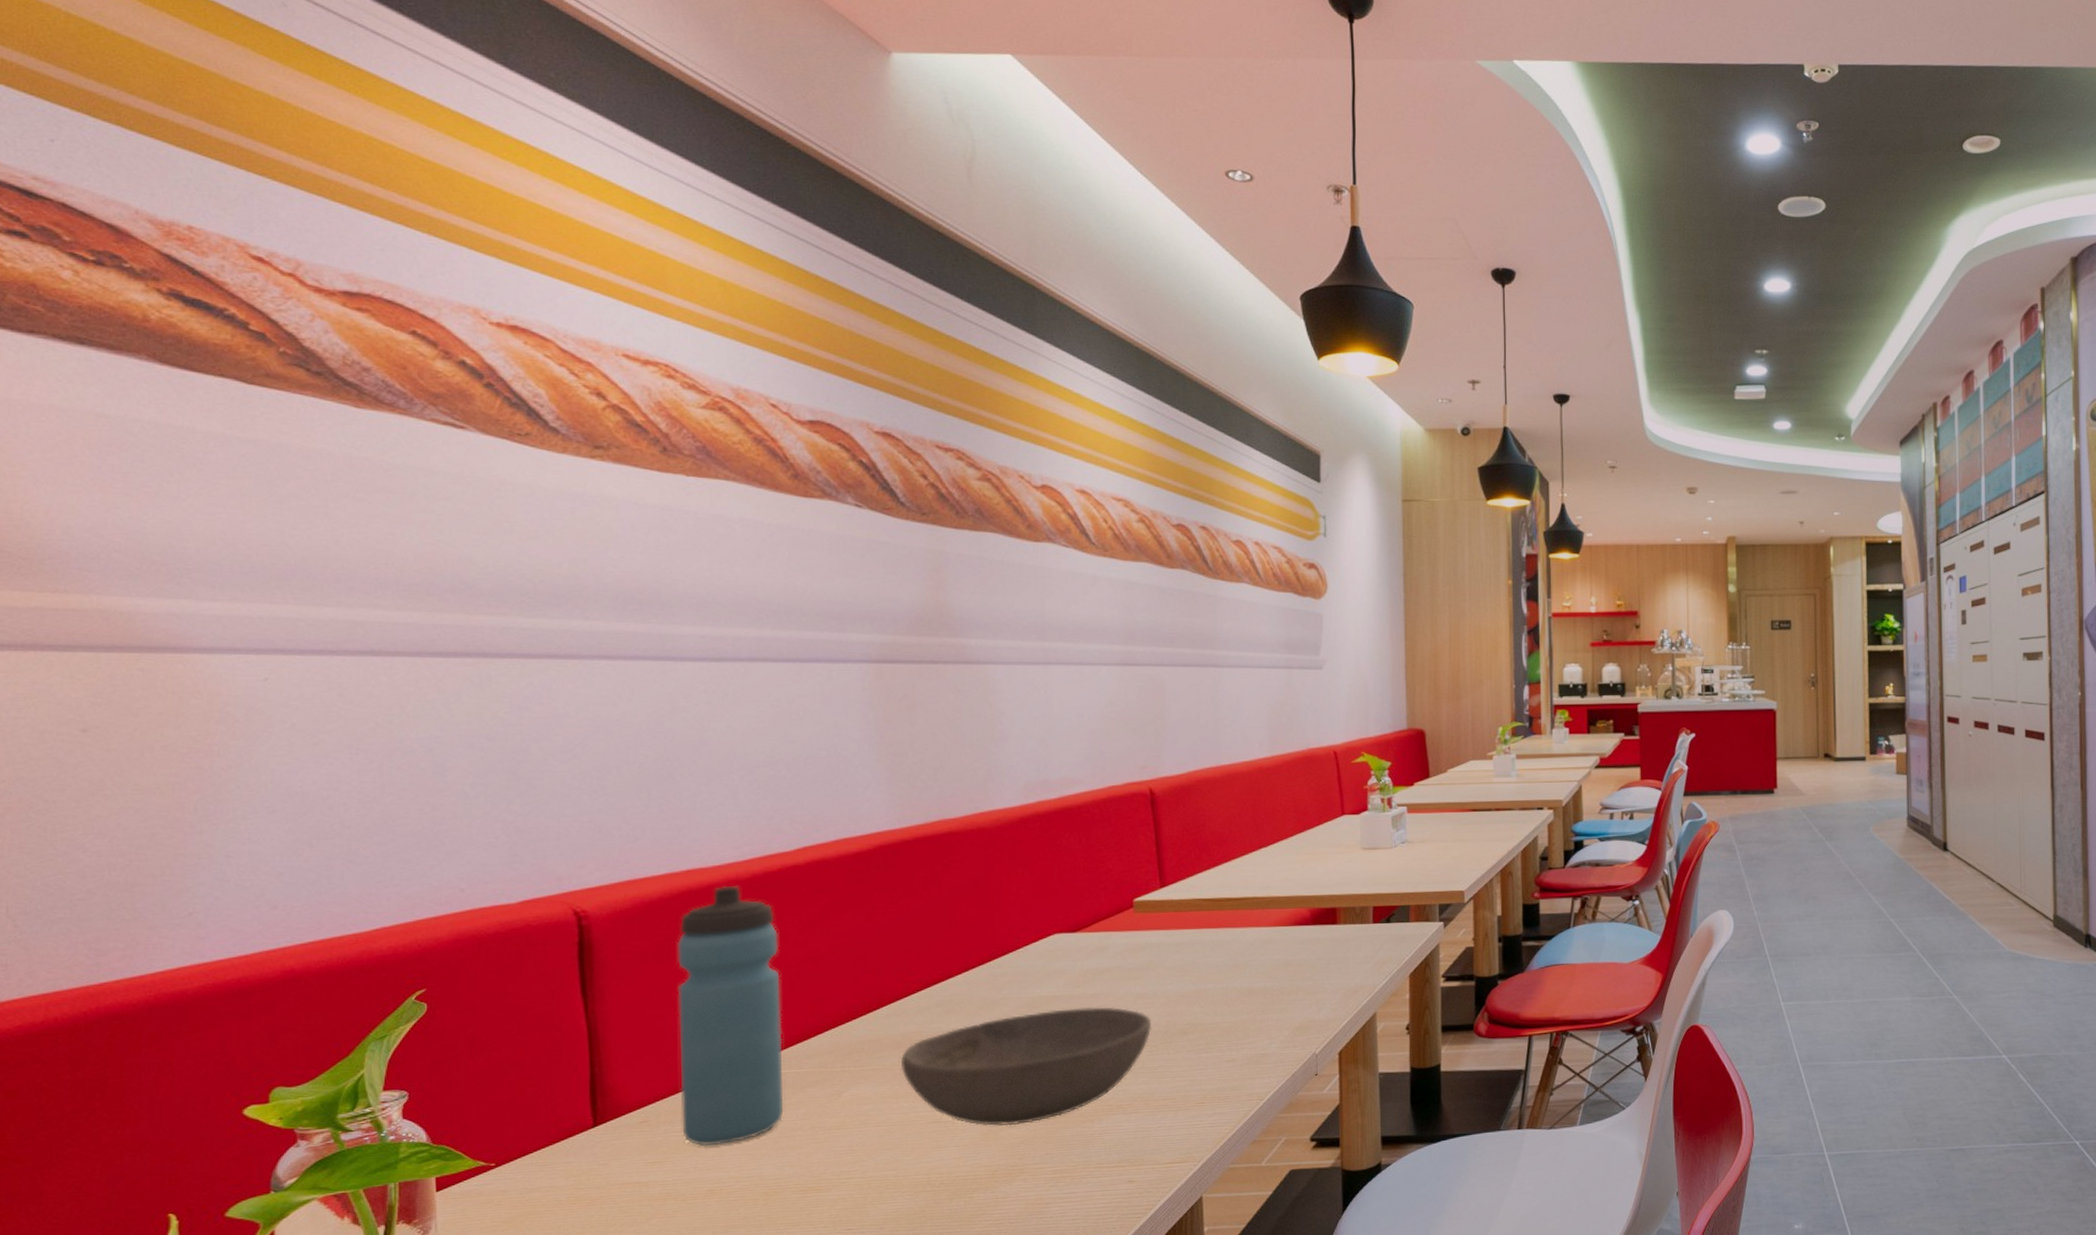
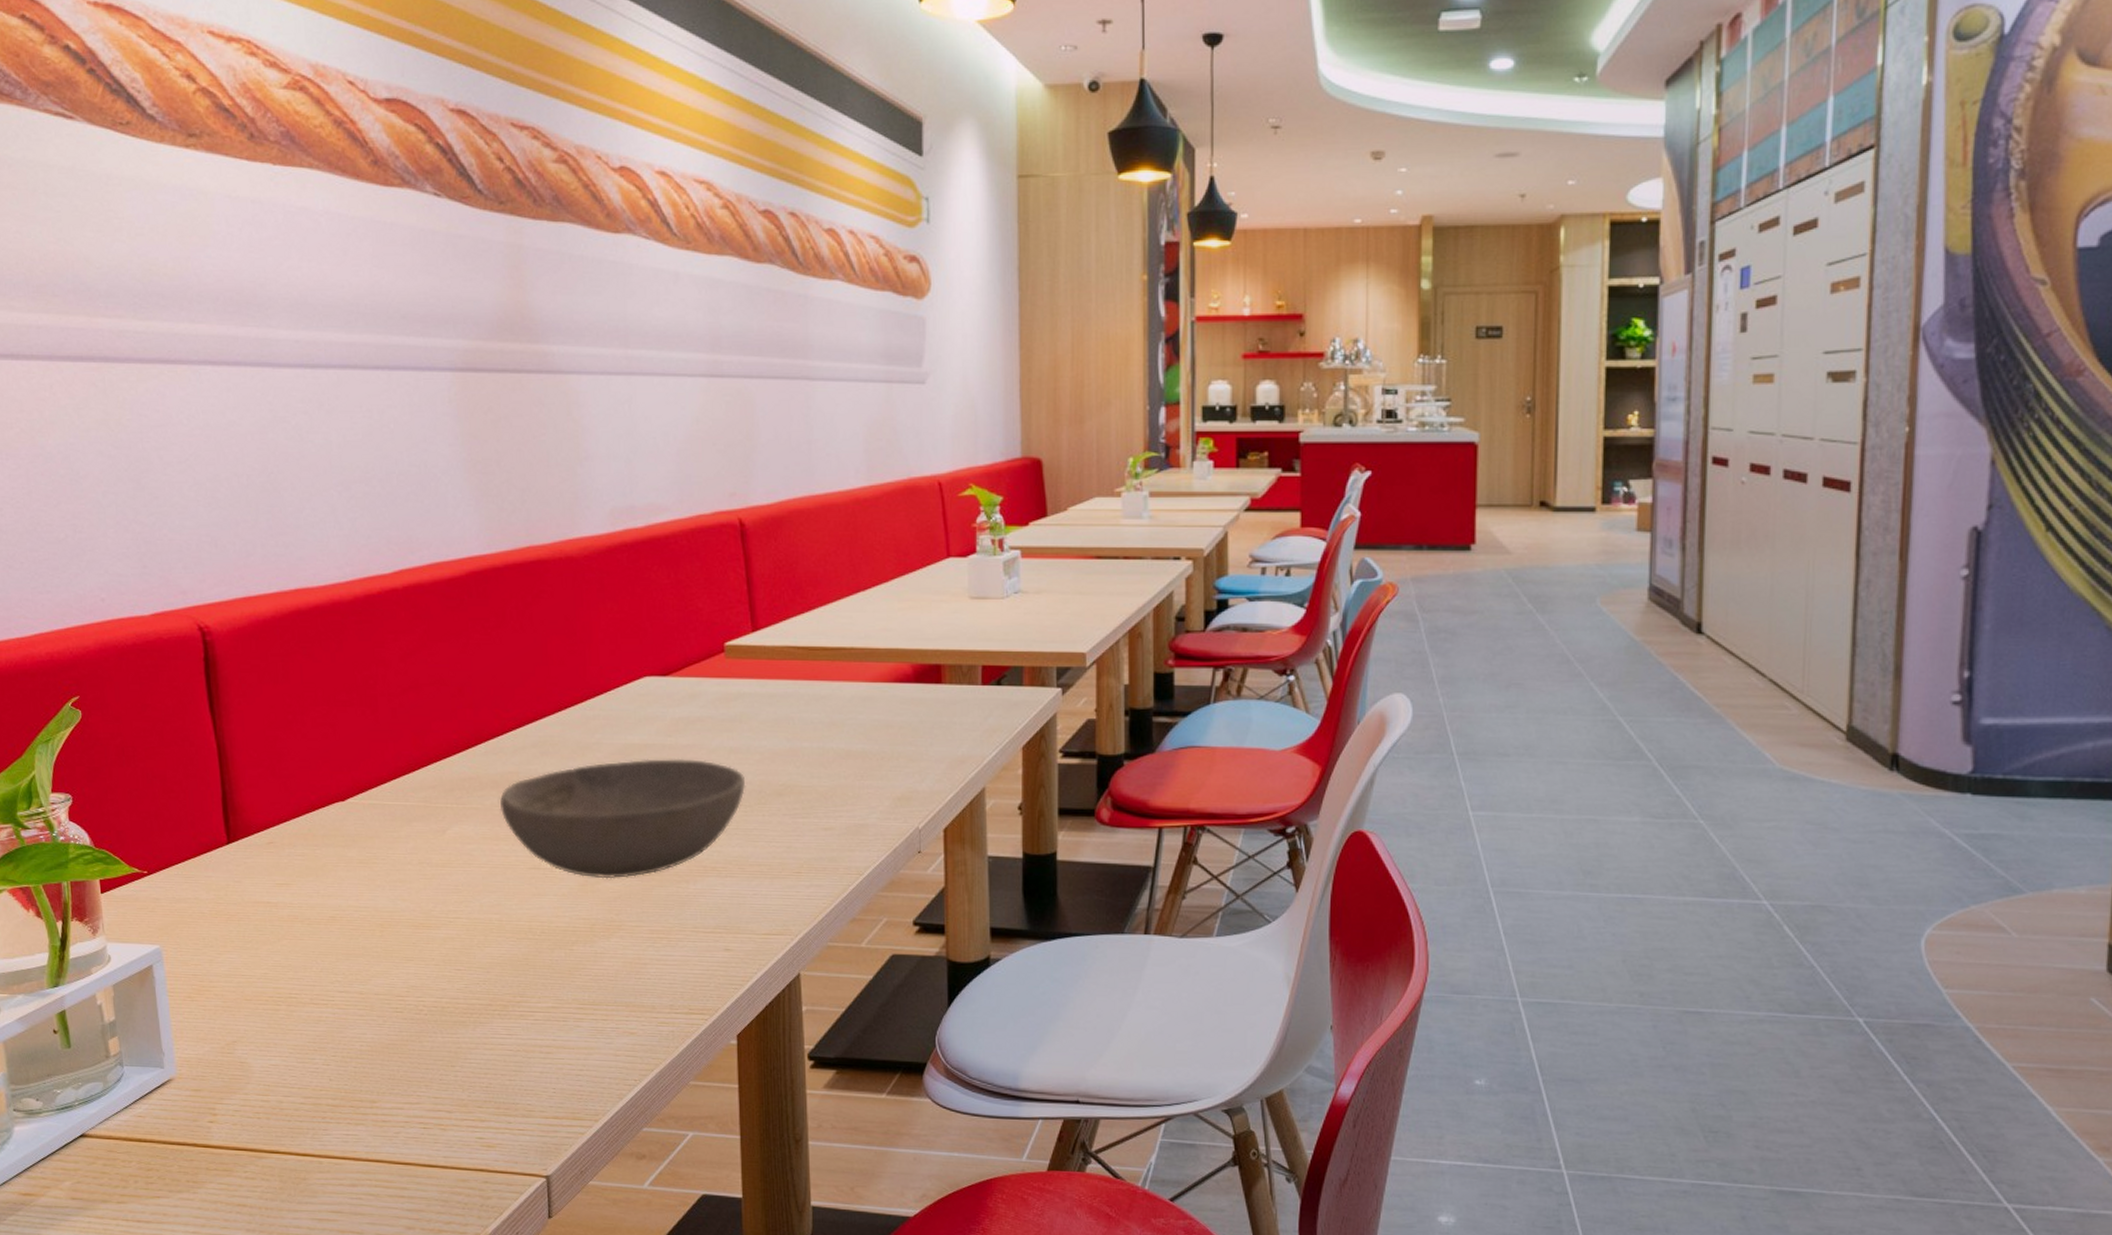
water bottle: present [677,885,784,1147] -> none [290,607,394,873]

